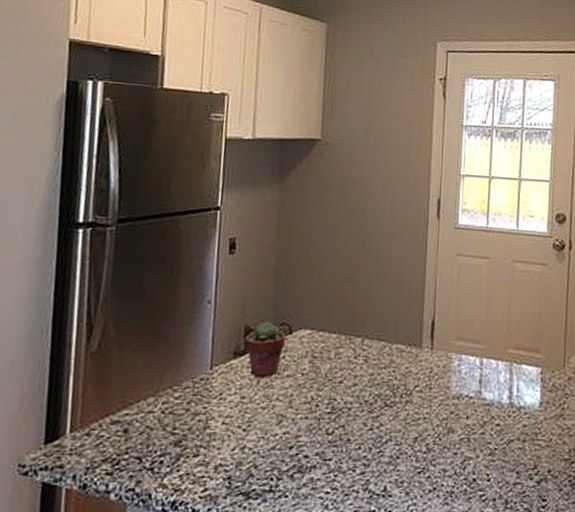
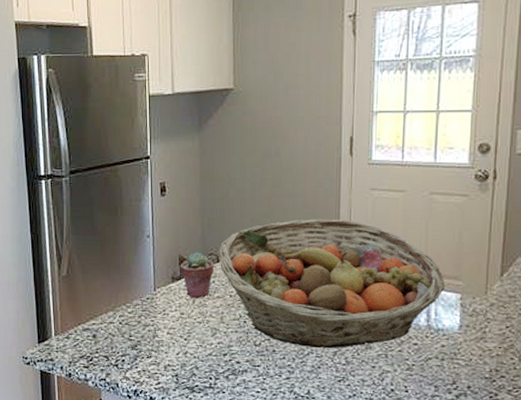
fruit basket: none [292,285,527,435] -> present [219,219,446,349]

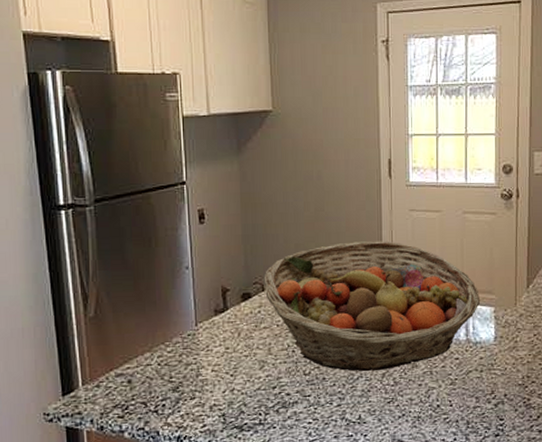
potted succulent: present [180,252,215,298] -> none [223,281,260,330]

